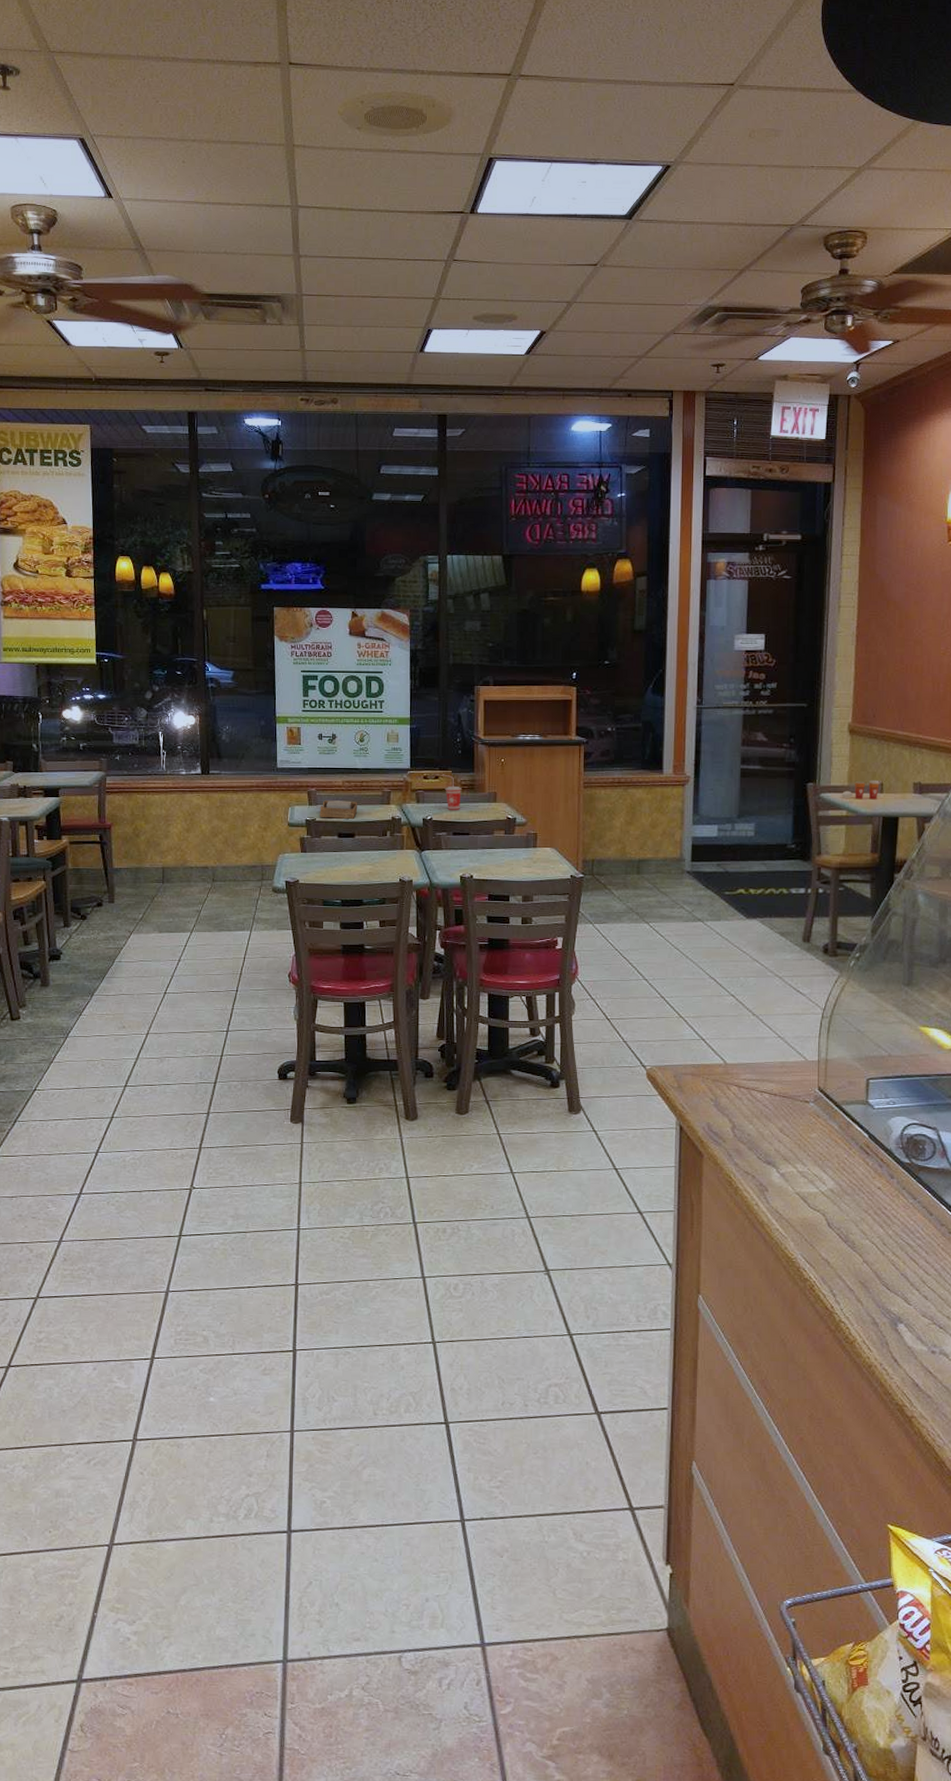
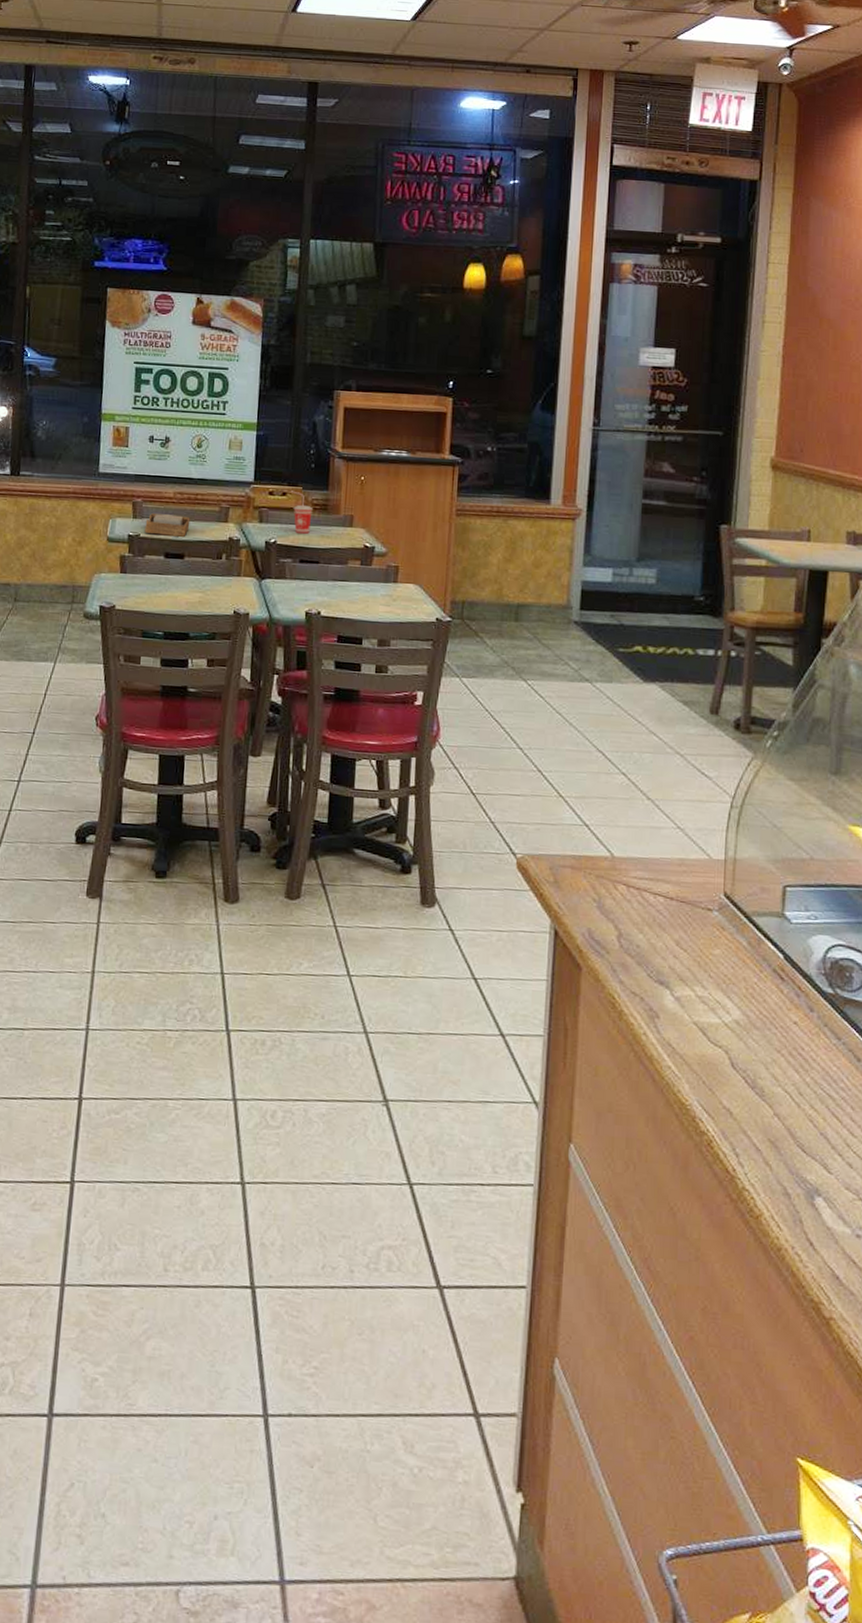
beverage cup: present [841,779,880,800] -> none [760,525,806,549]

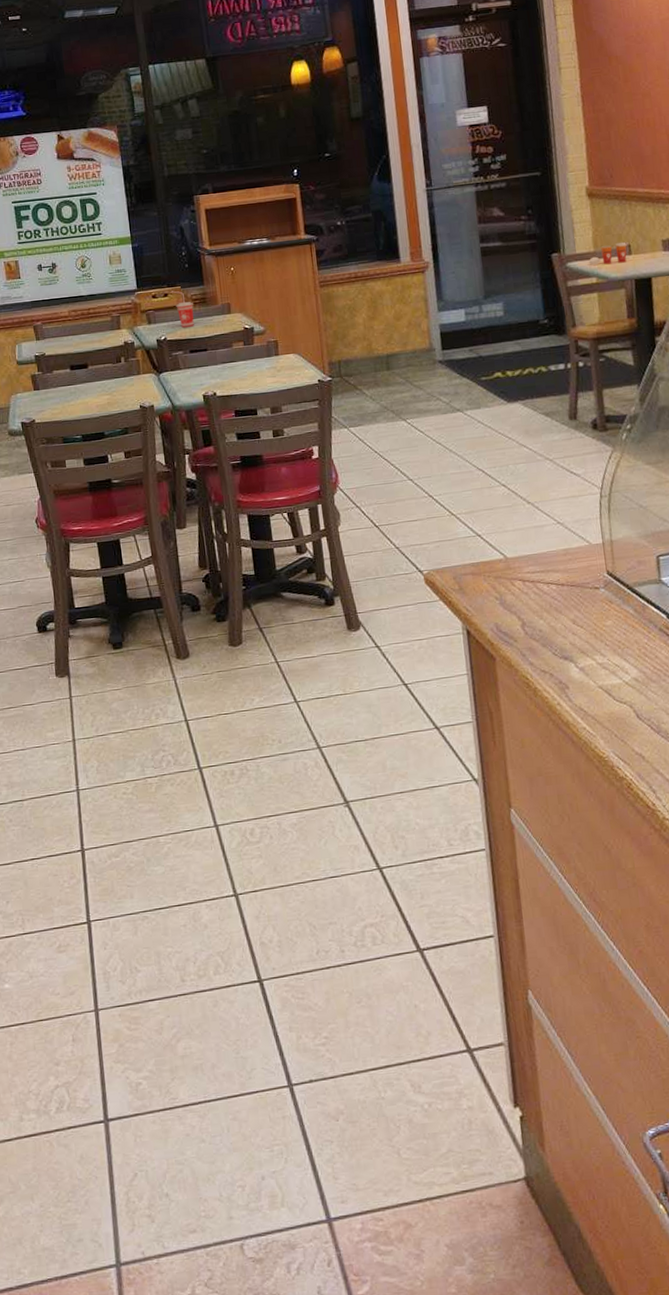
napkin holder: present [144,513,190,538] -> none [48,330,88,352]
beverage cup: none [760,525,806,549] -> present [588,242,627,266]

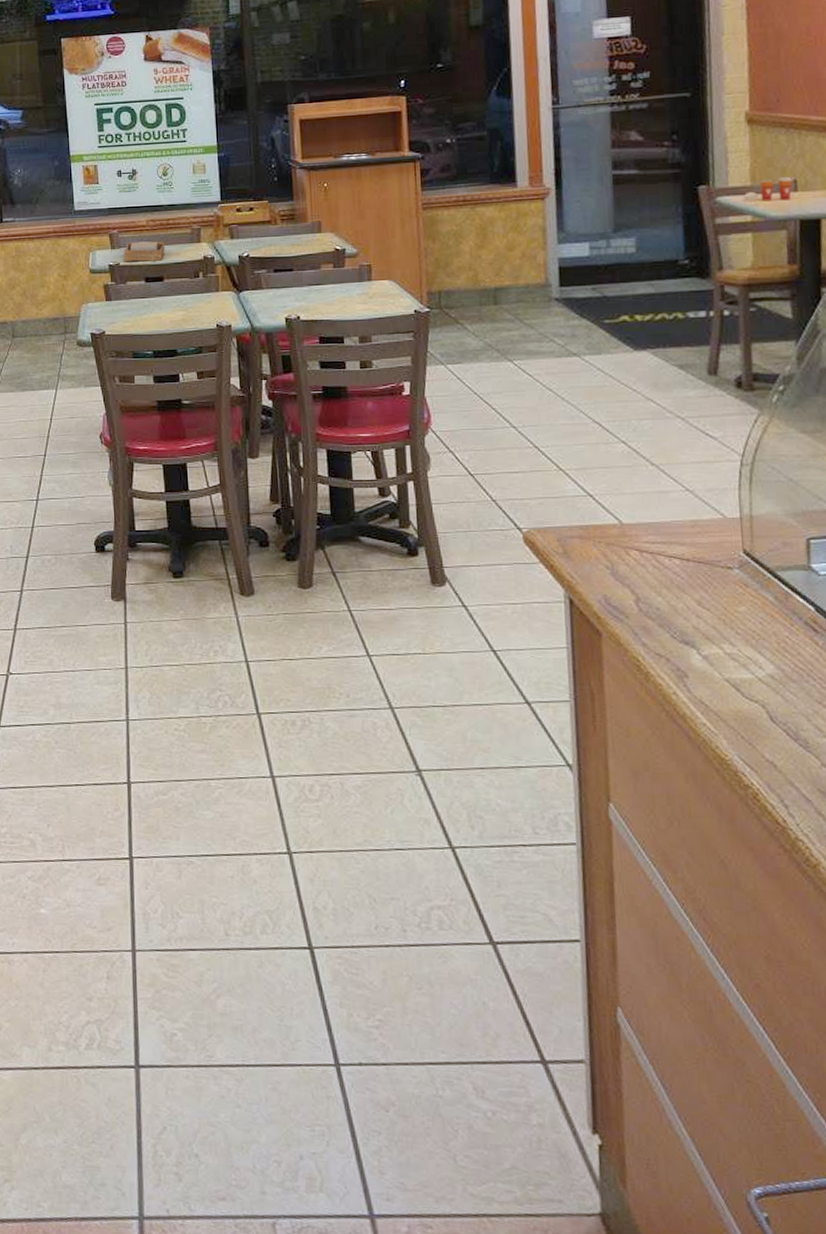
napkin holder: none [48,330,88,352] -> present [123,241,165,262]
beverage cup: present [170,290,194,329] -> none [257,205,281,246]

